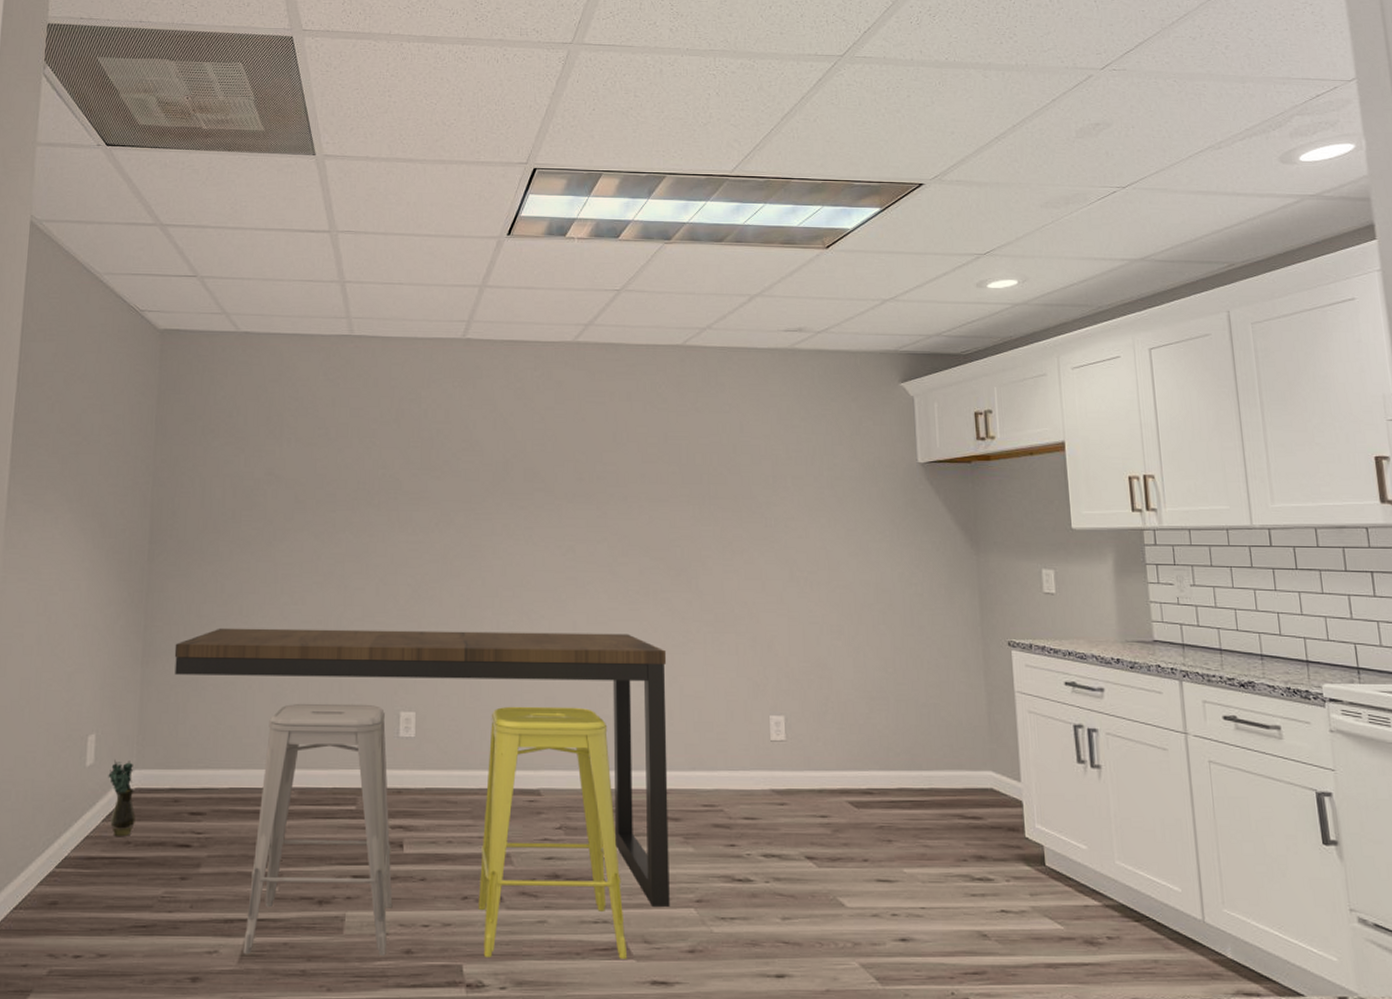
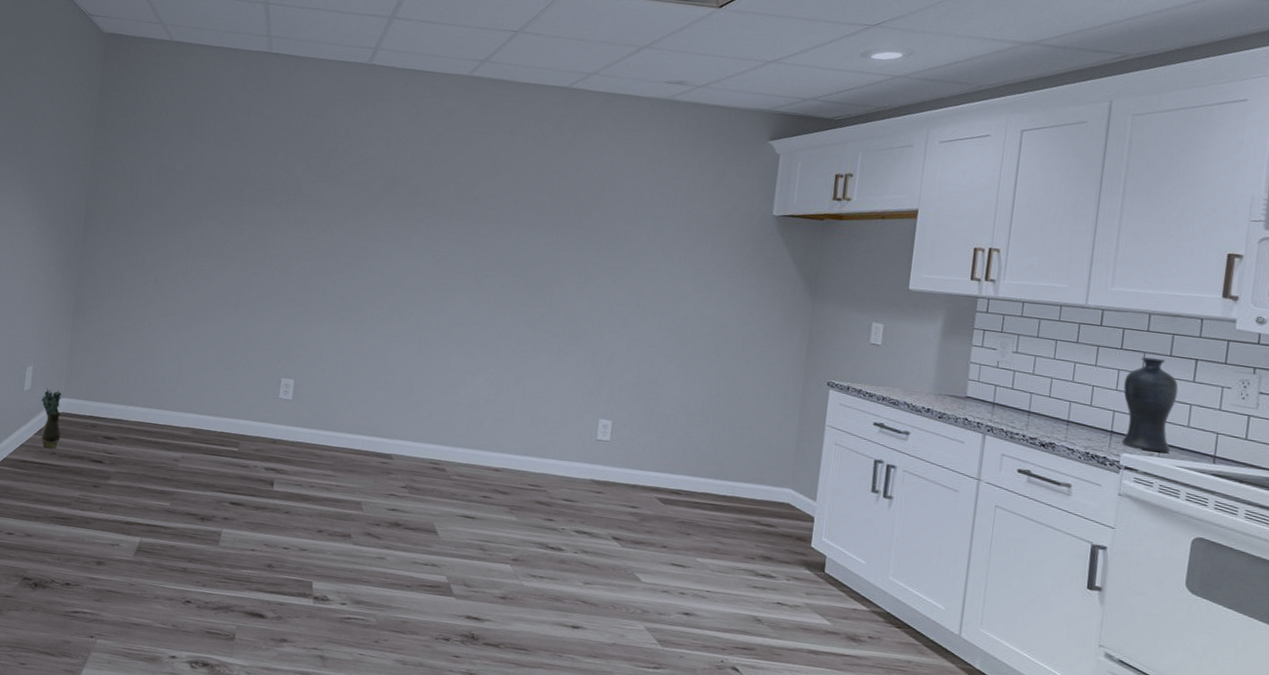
dining table: present [174,627,670,959] -> none [99,292,516,596]
vase: none [1307,575,1370,679] -> present [1121,357,1179,453]

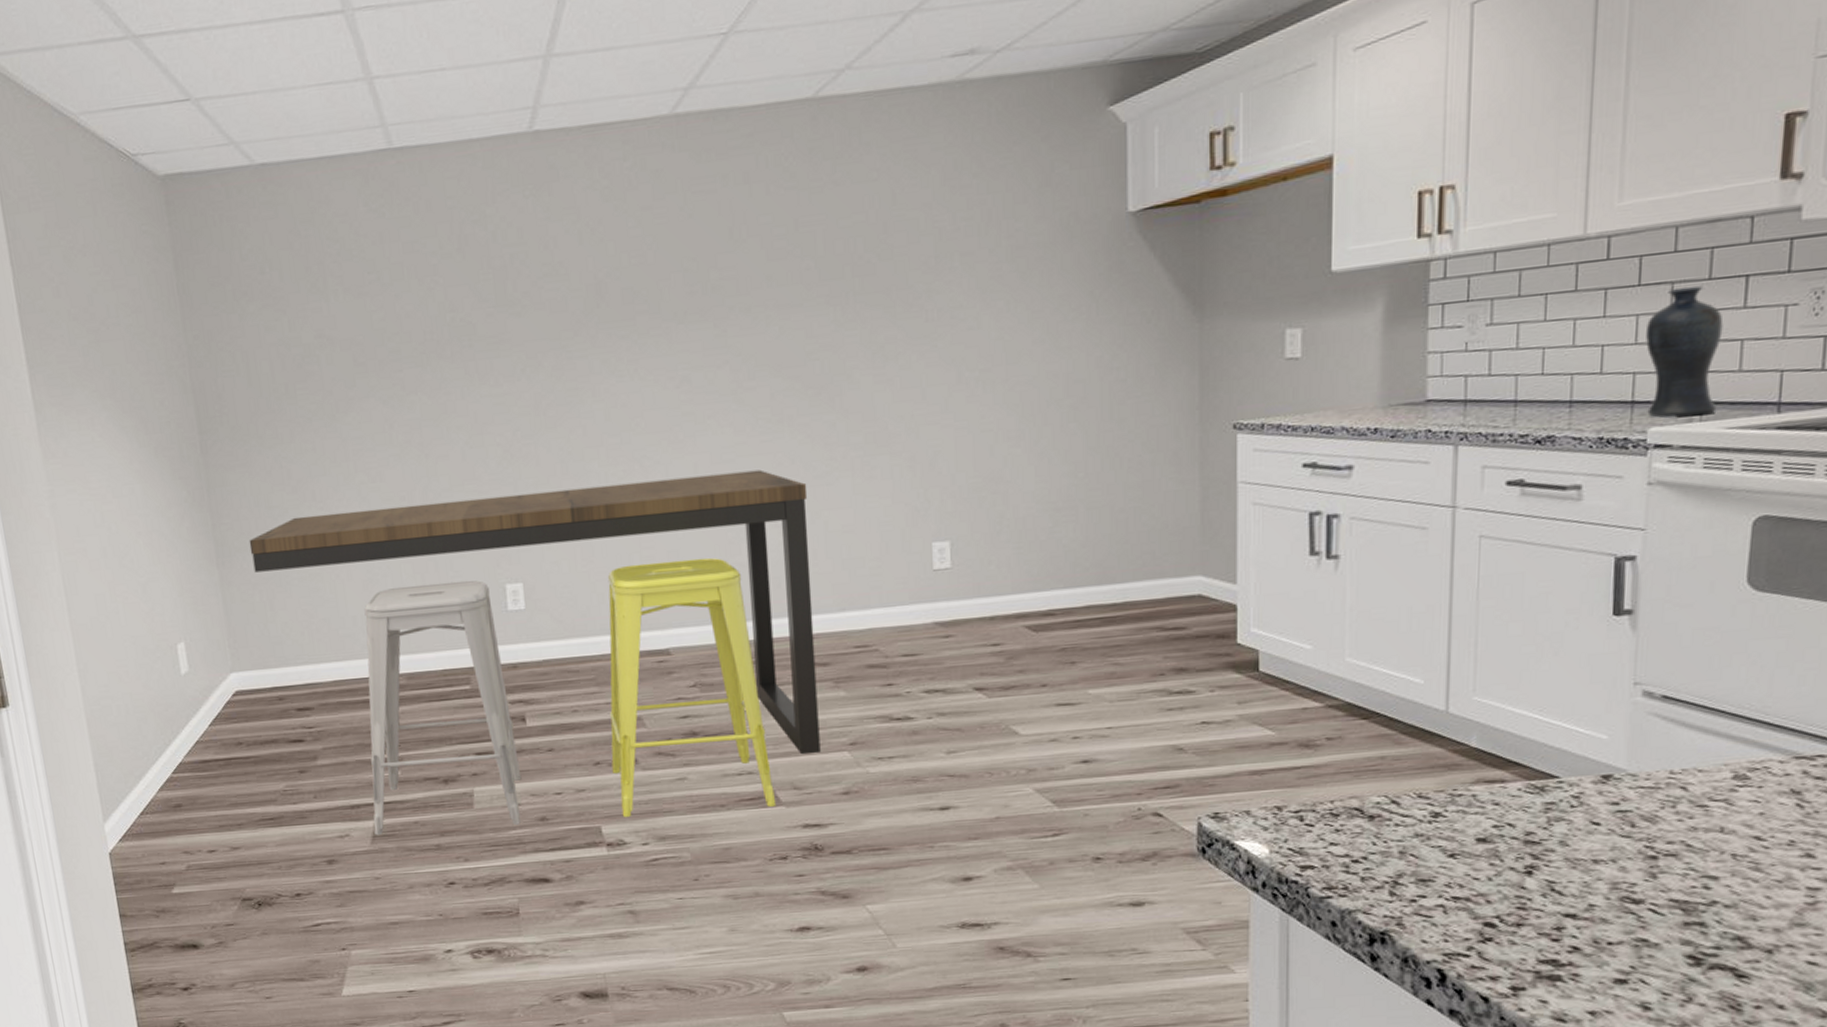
vase: present [41,387,61,448] -> none [206,664,243,738]
dining table: none [99,292,516,596] -> present [249,469,821,836]

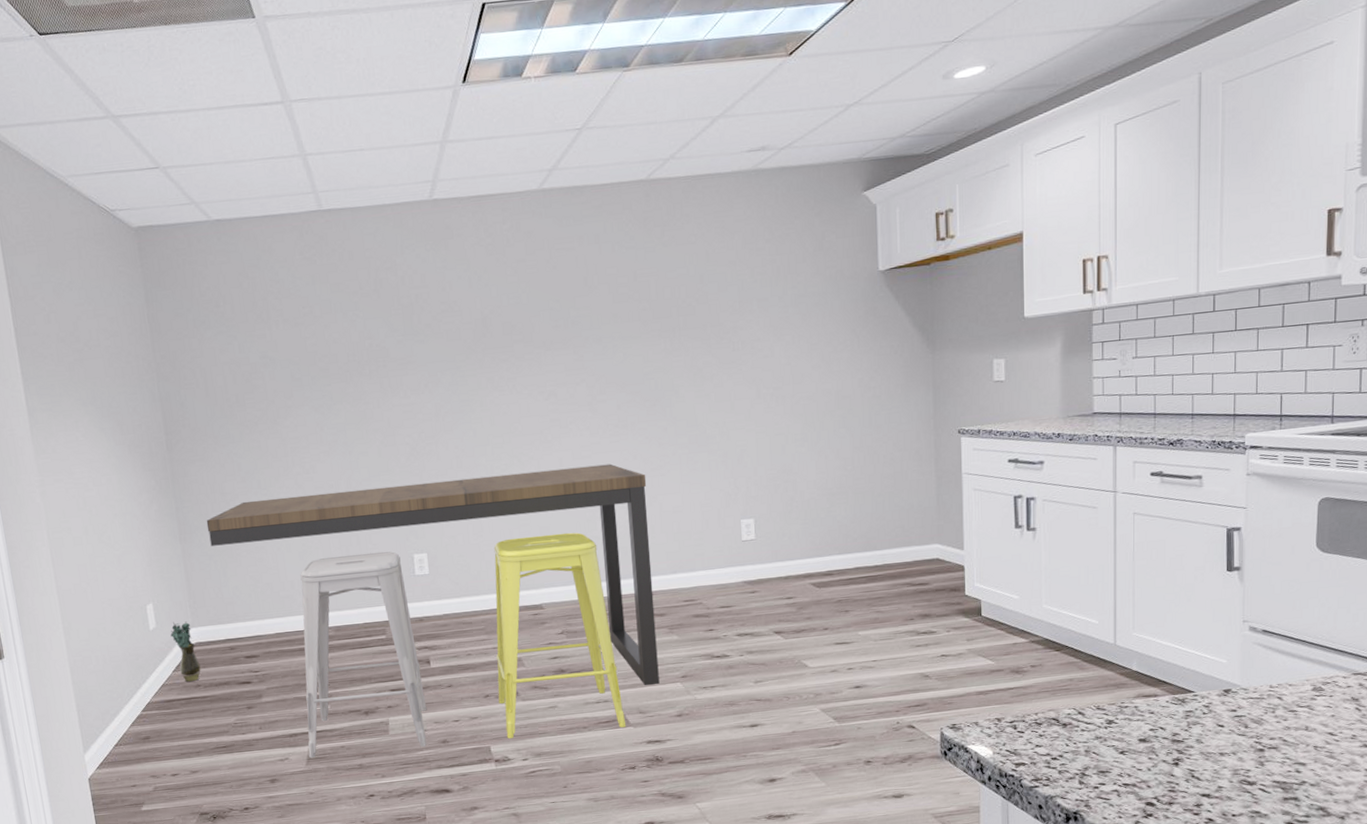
vase: none [206,664,243,738] -> present [170,621,201,682]
vase: present [1646,286,1724,418] -> none [1242,332,1293,427]

